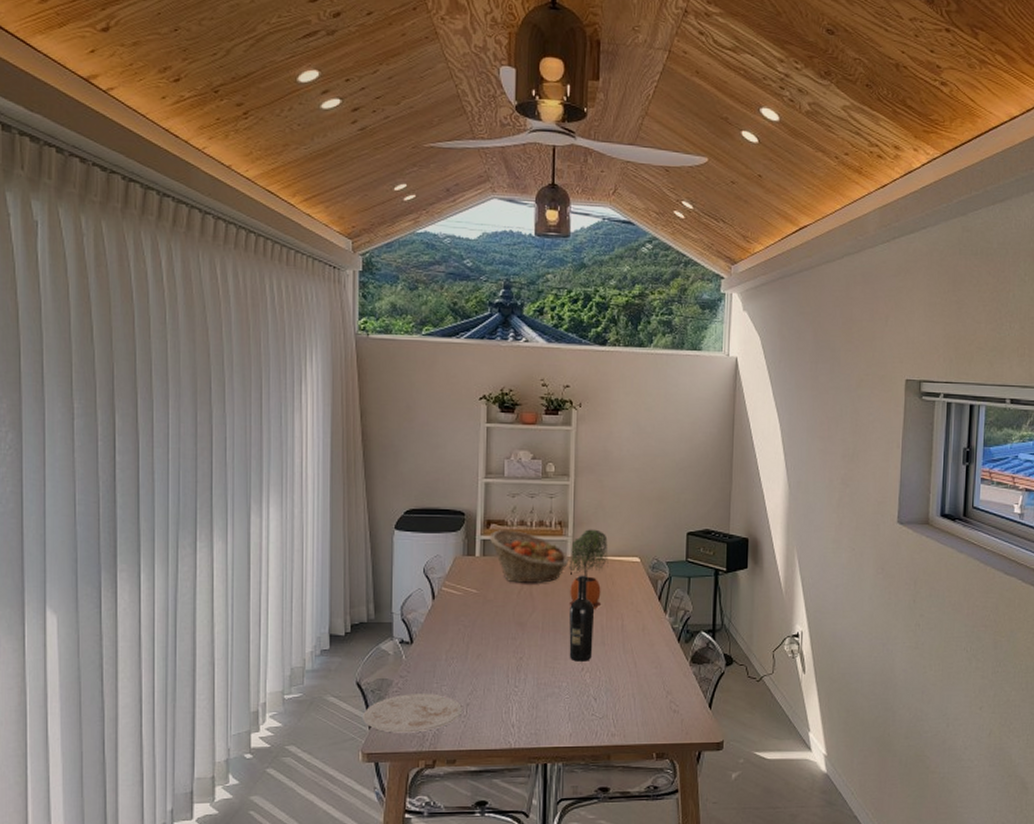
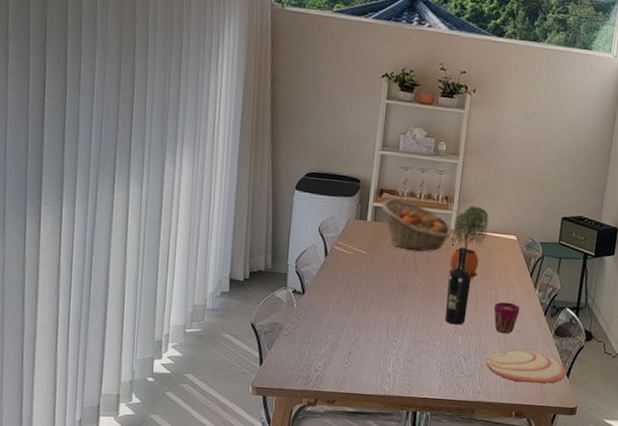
plate: present [363,693,463,733] -> none [255,338,345,373]
plate: none [619,681,709,719] -> present [486,349,567,384]
cup: none [622,631,651,667] -> present [494,302,520,334]

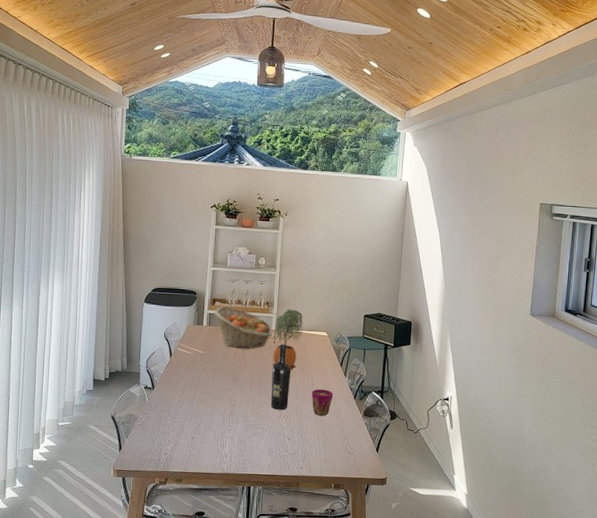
plate: present [486,349,567,384] -> none [307,428,376,459]

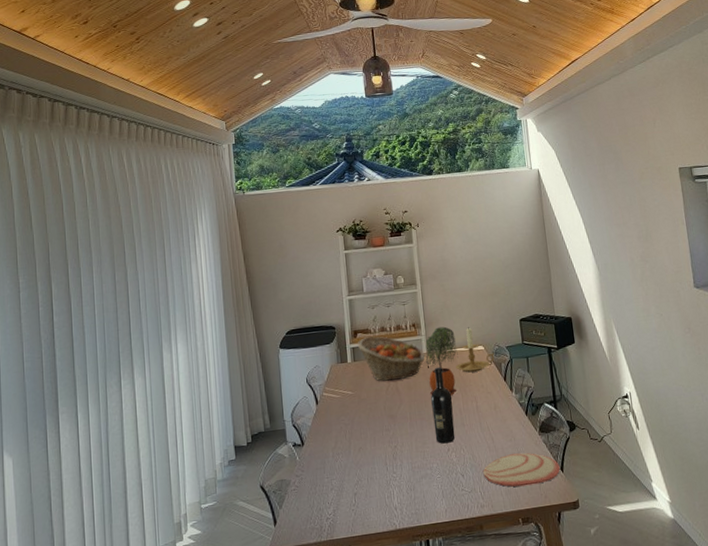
candle holder: none [298,314,336,354] -> present [455,327,495,373]
plate: none [307,428,376,459] -> present [483,452,561,487]
cup: present [311,389,333,416] -> none [478,410,503,442]

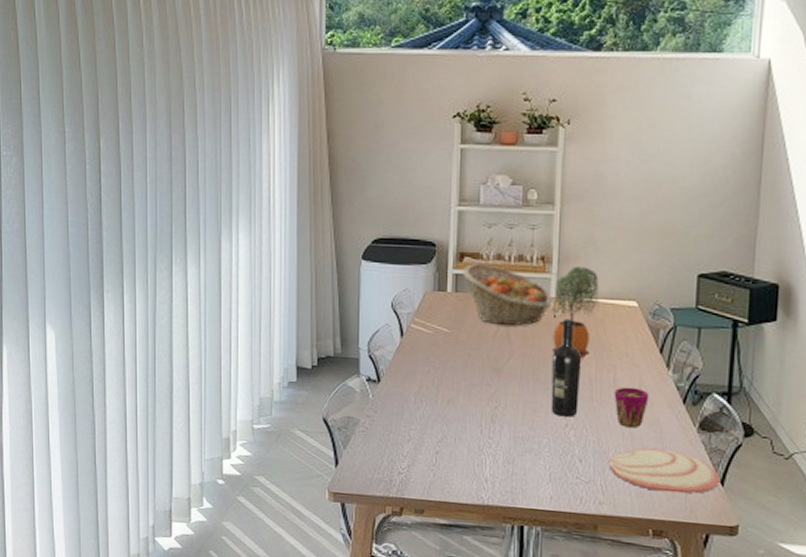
candle holder: present [455,327,495,373] -> none [592,273,652,334]
cup: none [478,410,503,442] -> present [614,387,649,428]

